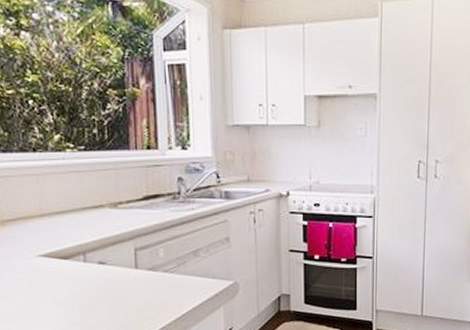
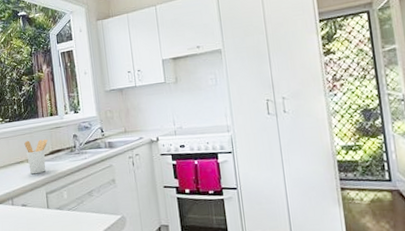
utensil holder: none [106,178,141,224] -> present [24,139,48,174]

